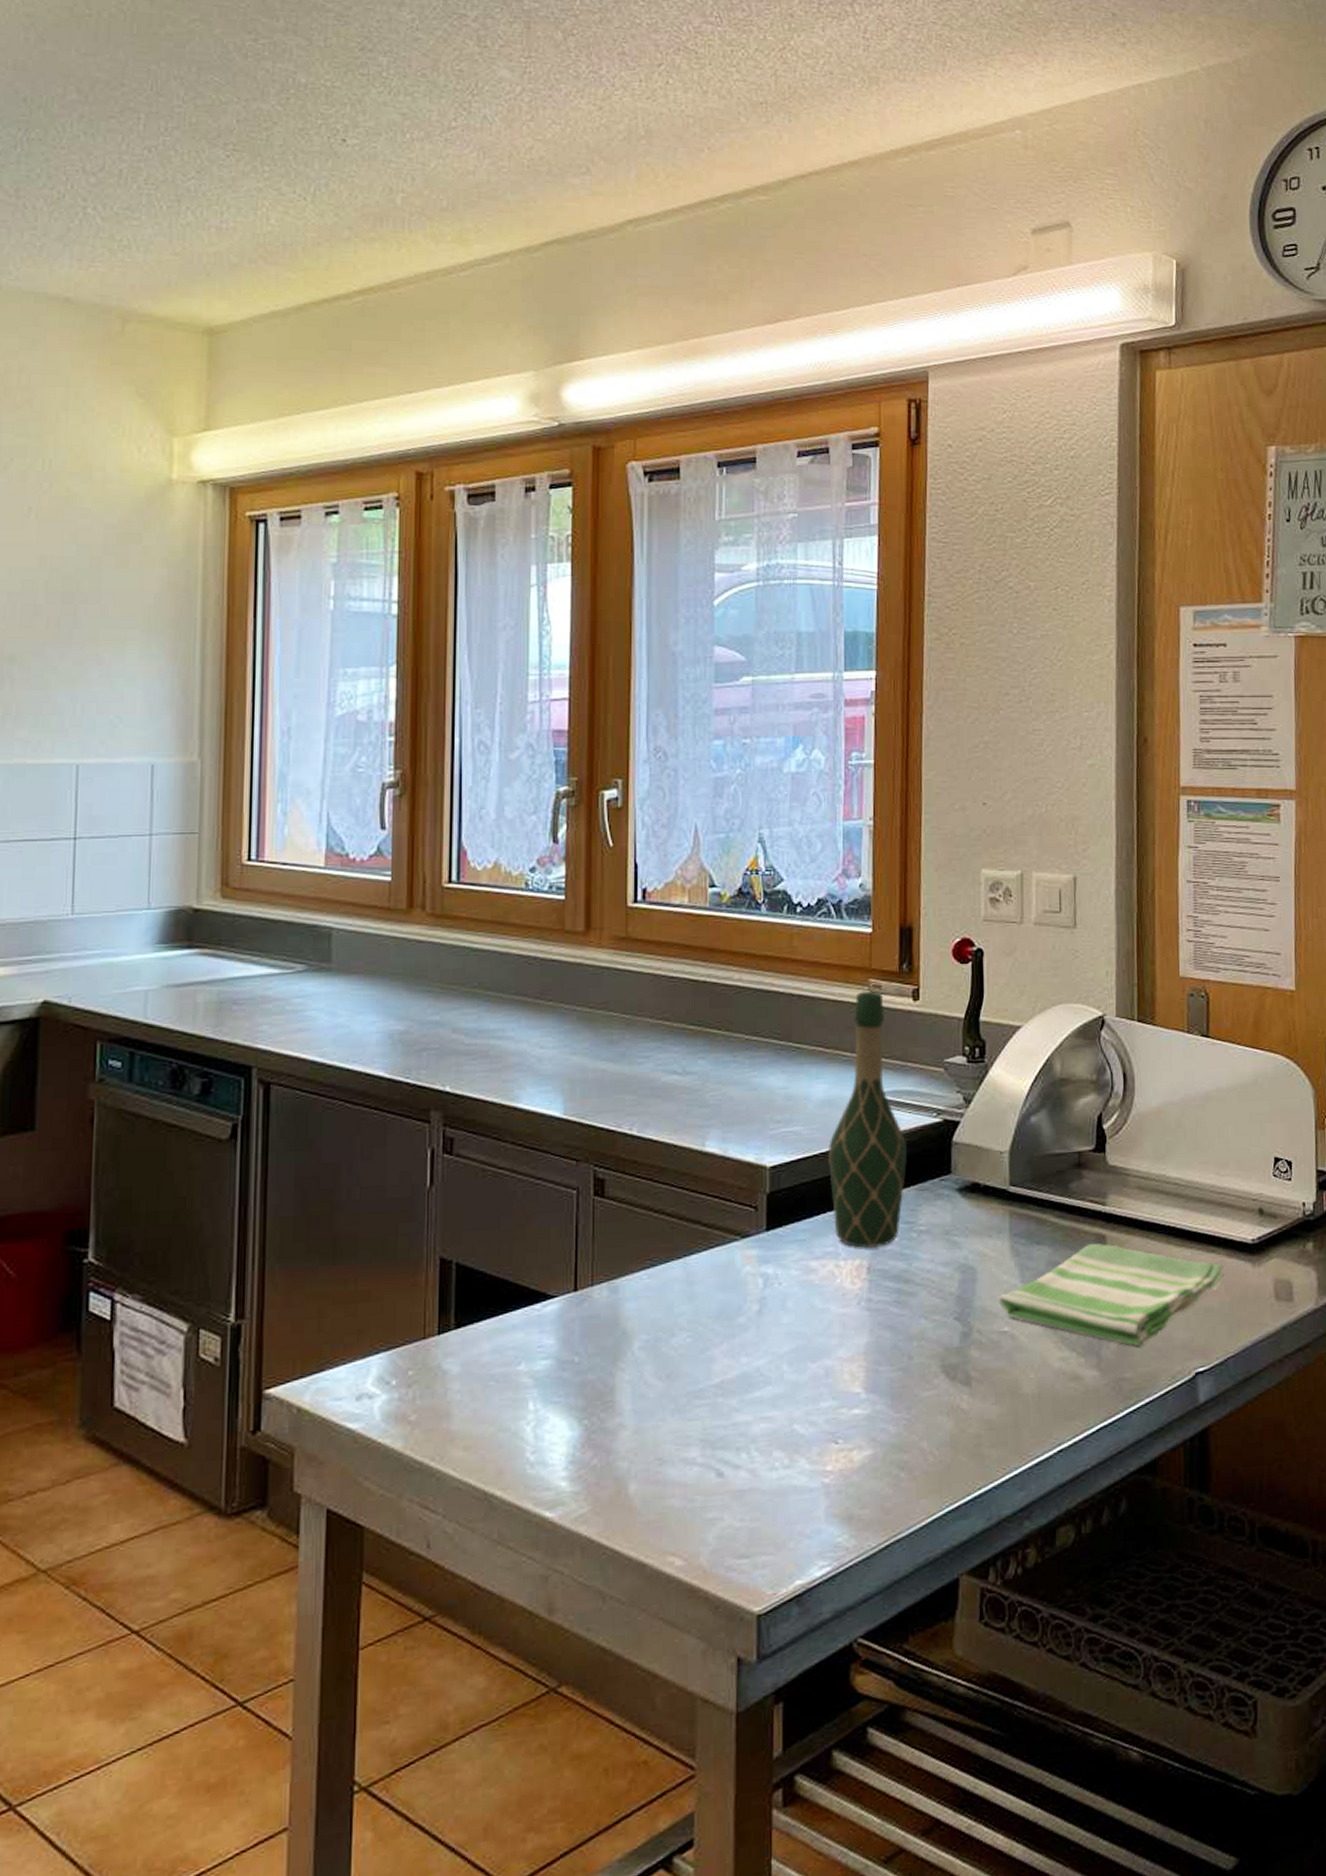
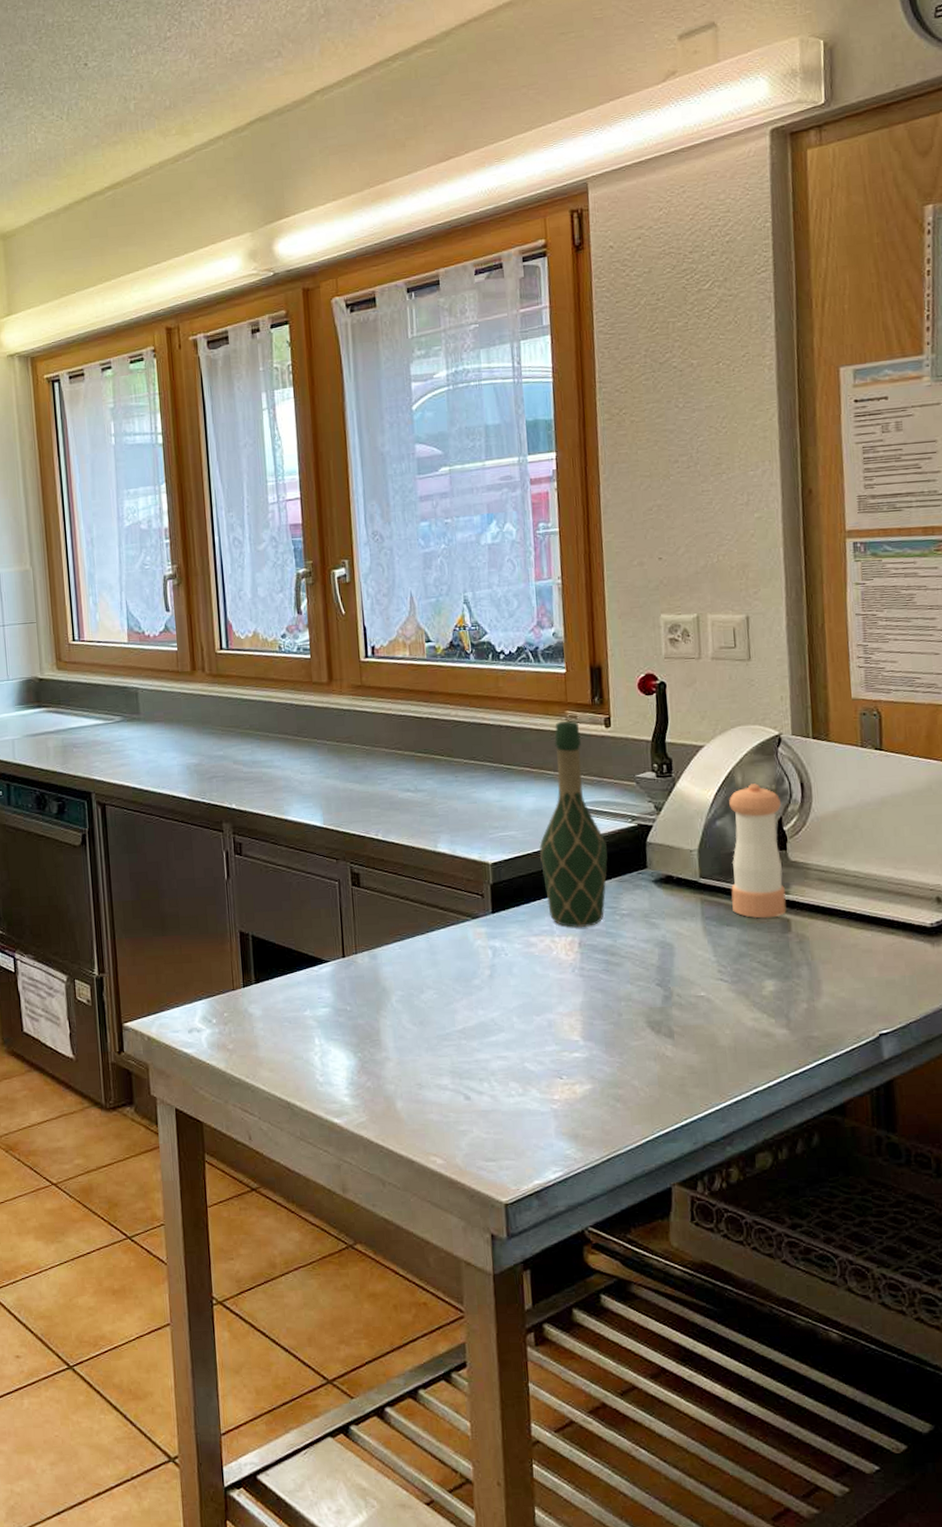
dish towel: present [998,1243,1224,1347] -> none [694,926,904,1012]
pepper shaker: none [1043,1073,1102,1235] -> present [729,783,786,919]

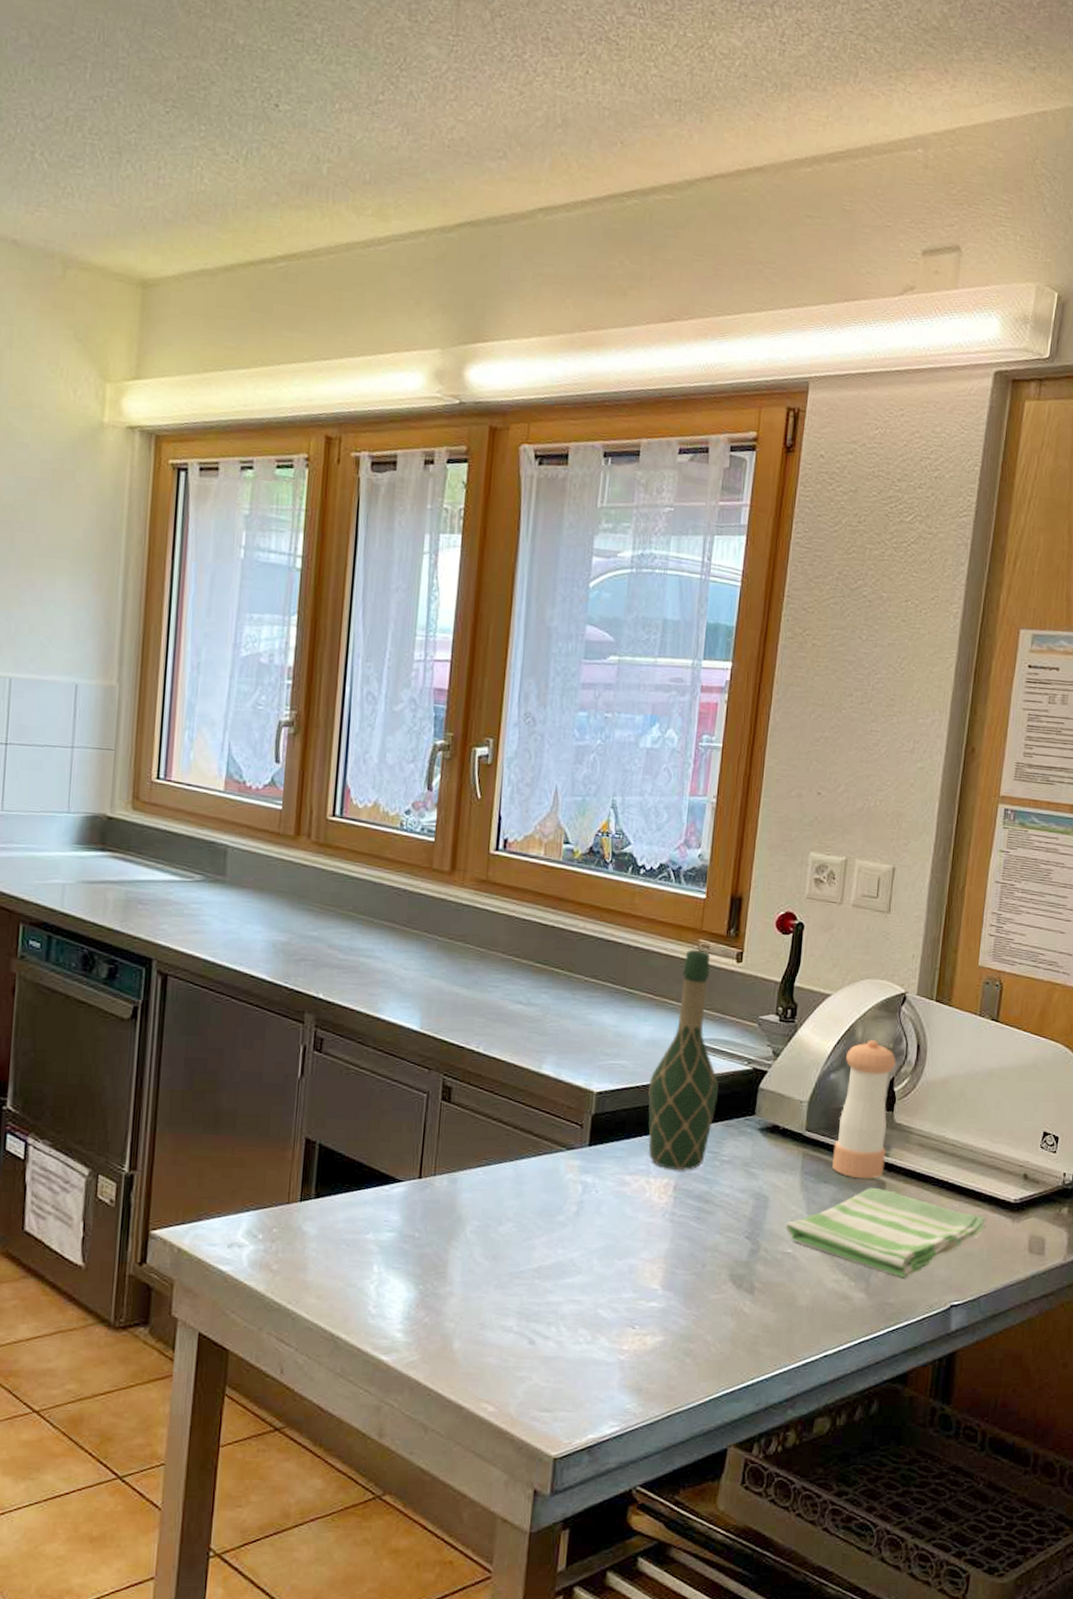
dish towel: none [694,926,904,1012] -> present [785,1188,986,1279]

